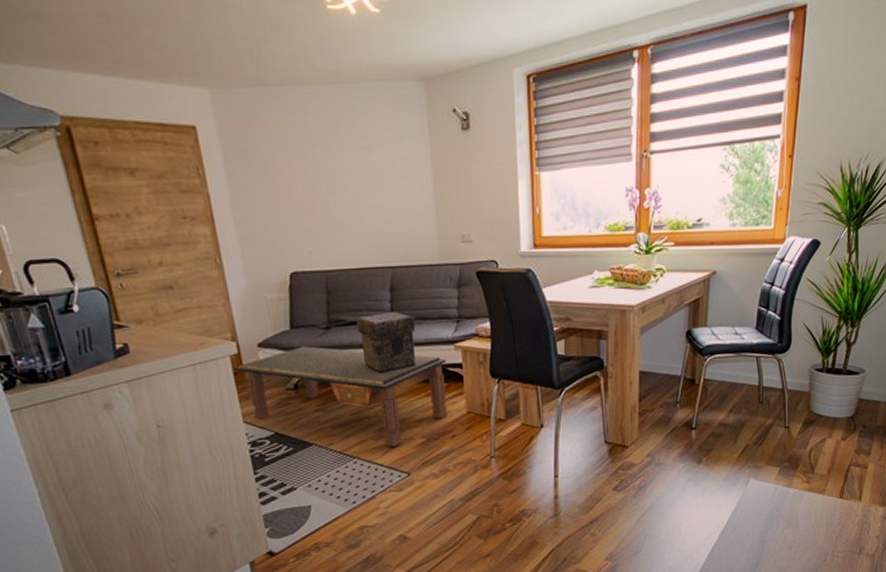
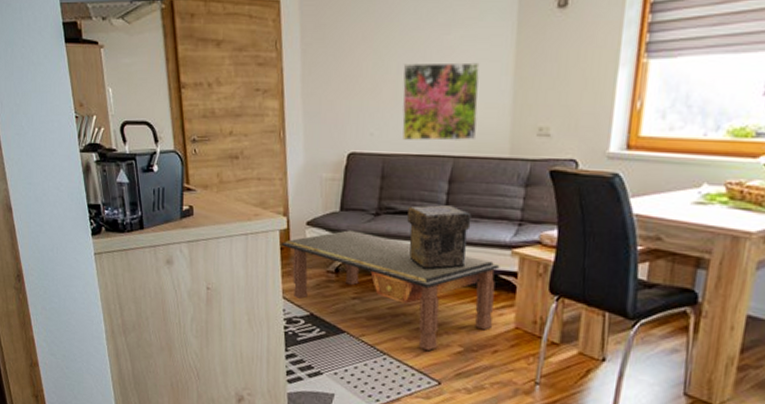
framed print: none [332,180,408,255] -> present [402,62,480,141]

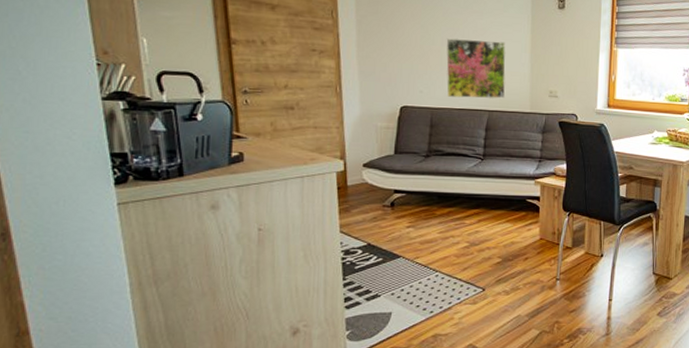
coffee table: present [281,230,500,352] -> none [338,170,527,265]
decorative box: present [407,204,472,271] -> none [453,147,504,199]

